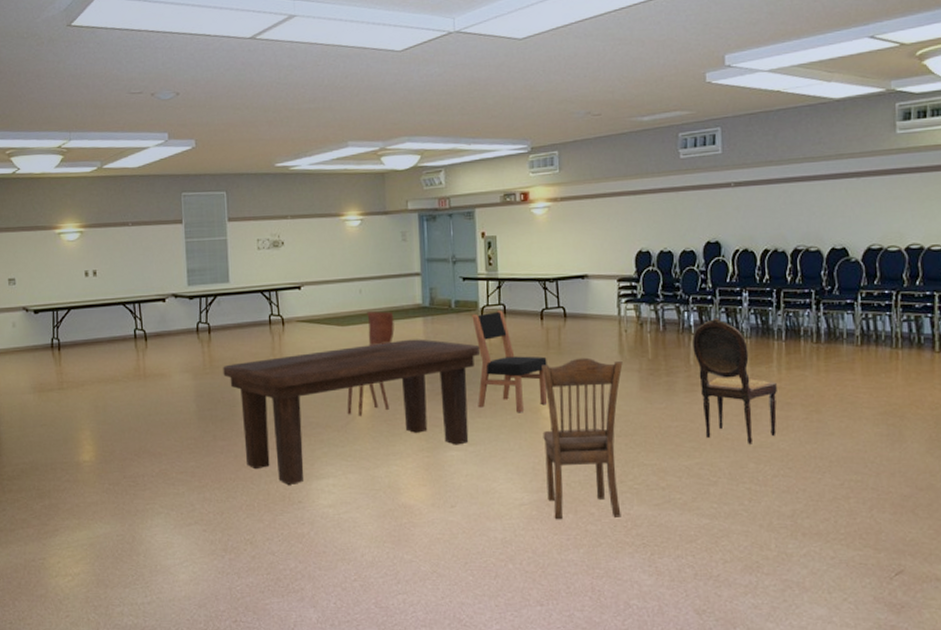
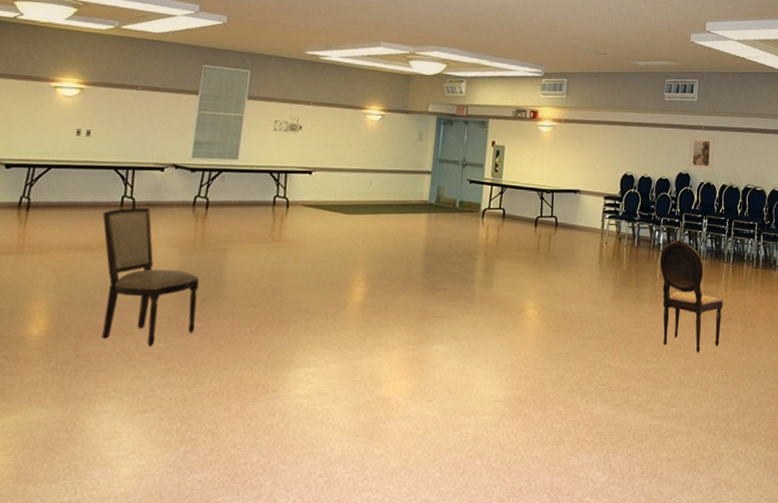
dining chair: none [121,337,219,467] -> present [102,207,199,347]
dining table: present [223,339,481,485] -> none [214,233,477,372]
dining chair: present [347,311,395,416] -> none [339,203,400,305]
dining chair: present [472,309,548,413] -> none [468,213,536,312]
dining chair: present [542,357,623,520] -> none [521,264,601,417]
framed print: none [716,193,750,237] -> present [689,136,714,171]

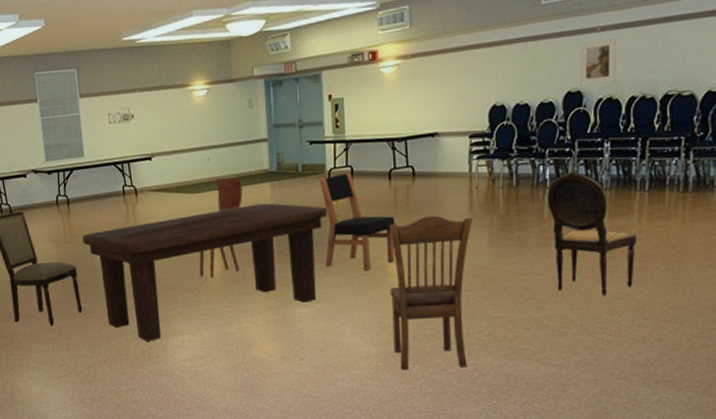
dining table: none [214,233,477,372] -> present [82,203,328,341]
dining chair: none [339,203,400,305] -> present [199,178,243,278]
dining chair: none [468,213,536,312] -> present [319,171,395,271]
dining chair: none [521,264,601,417] -> present [389,215,473,370]

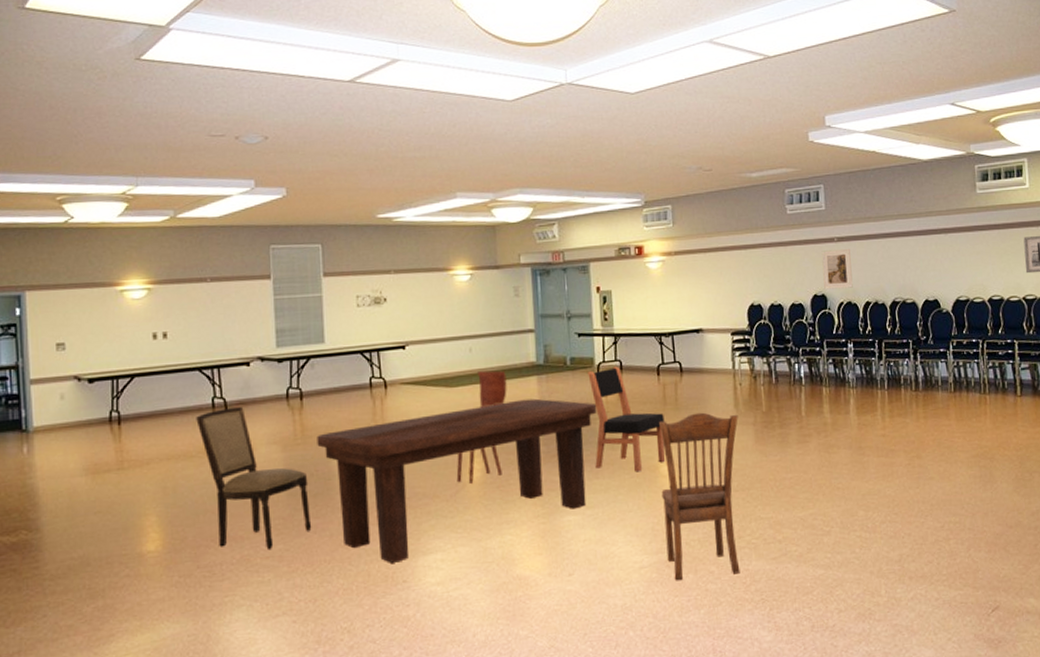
dining chair: present [547,171,636,296] -> none [803,370,883,493]

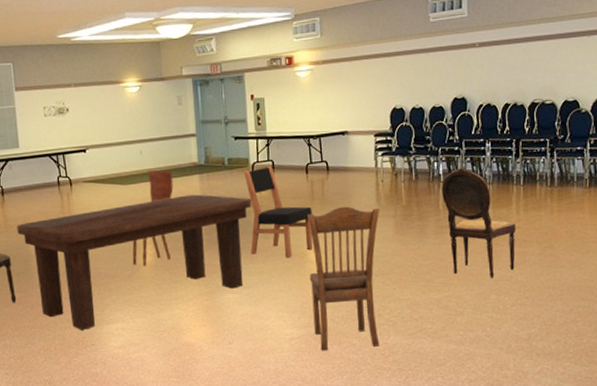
dining chair: none [803,370,883,493] -> present [441,167,516,278]
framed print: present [821,248,853,290] -> none [463,52,493,93]

